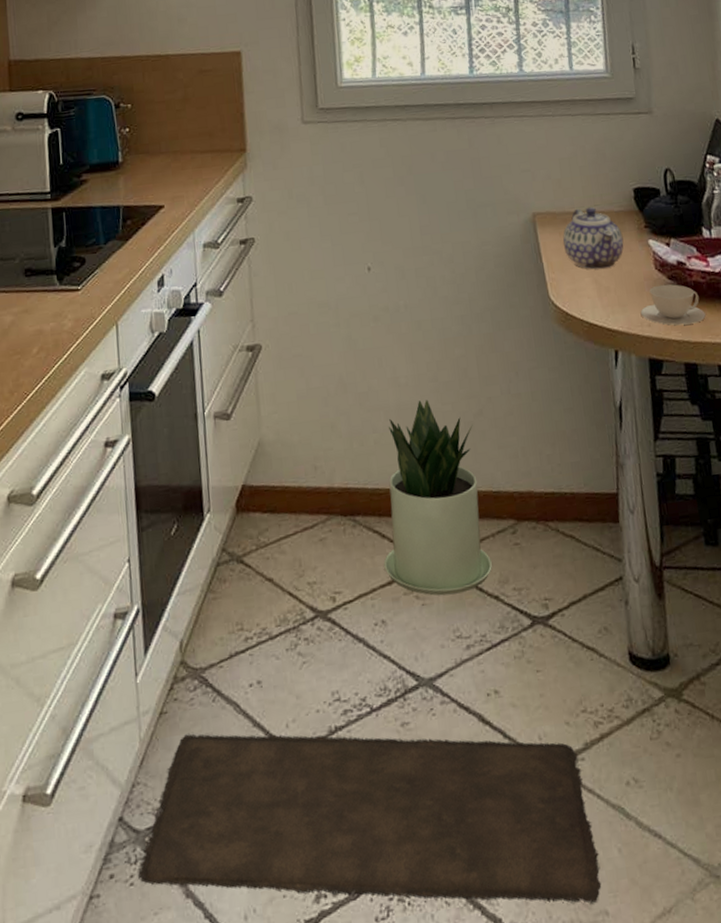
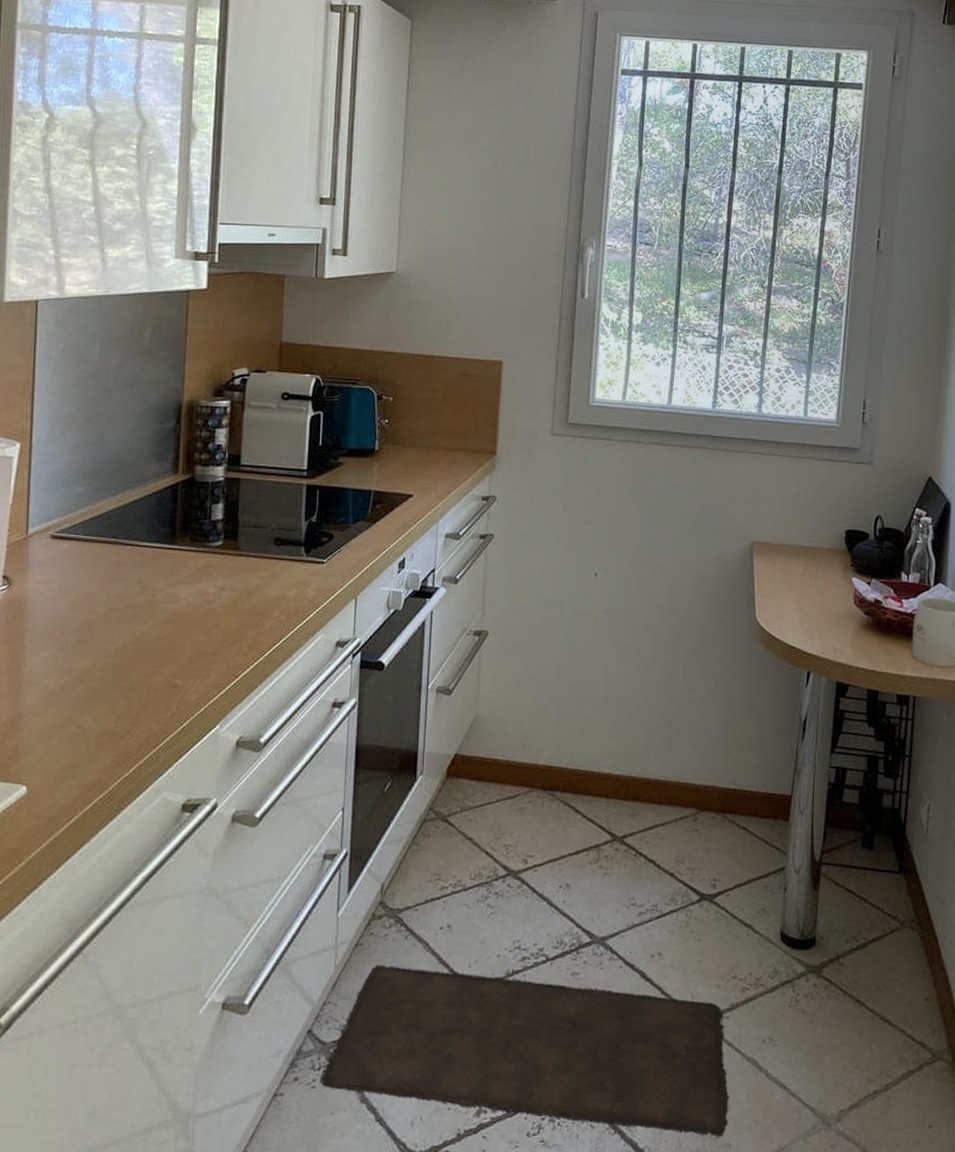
planter: present [383,399,492,596] -> none [574,696,671,868]
teapot: present [562,206,624,270] -> none [775,542,830,598]
teacup: present [640,284,706,326] -> none [835,618,893,656]

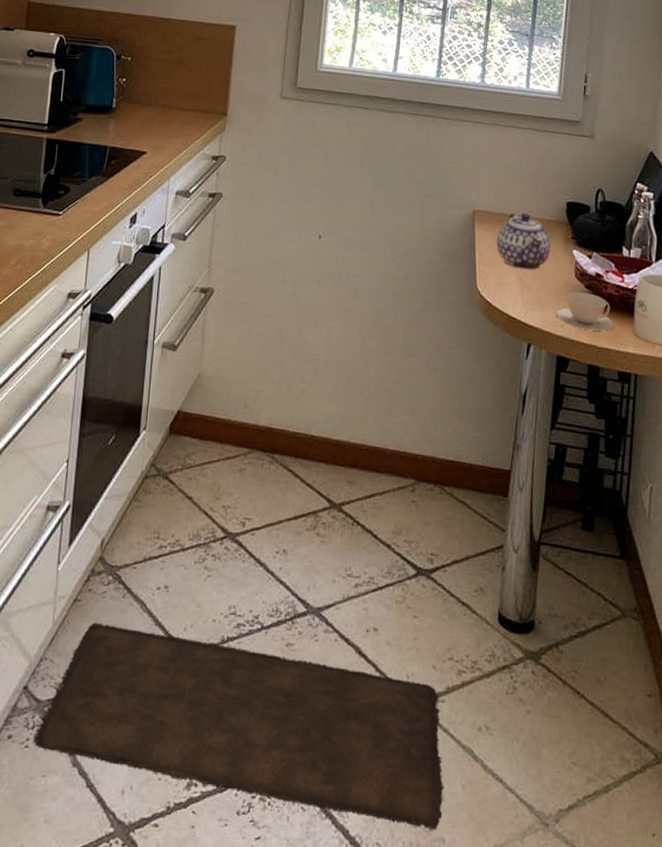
teapot: none [775,542,830,598] -> present [496,212,551,269]
teacup: none [835,618,893,656] -> present [556,291,614,331]

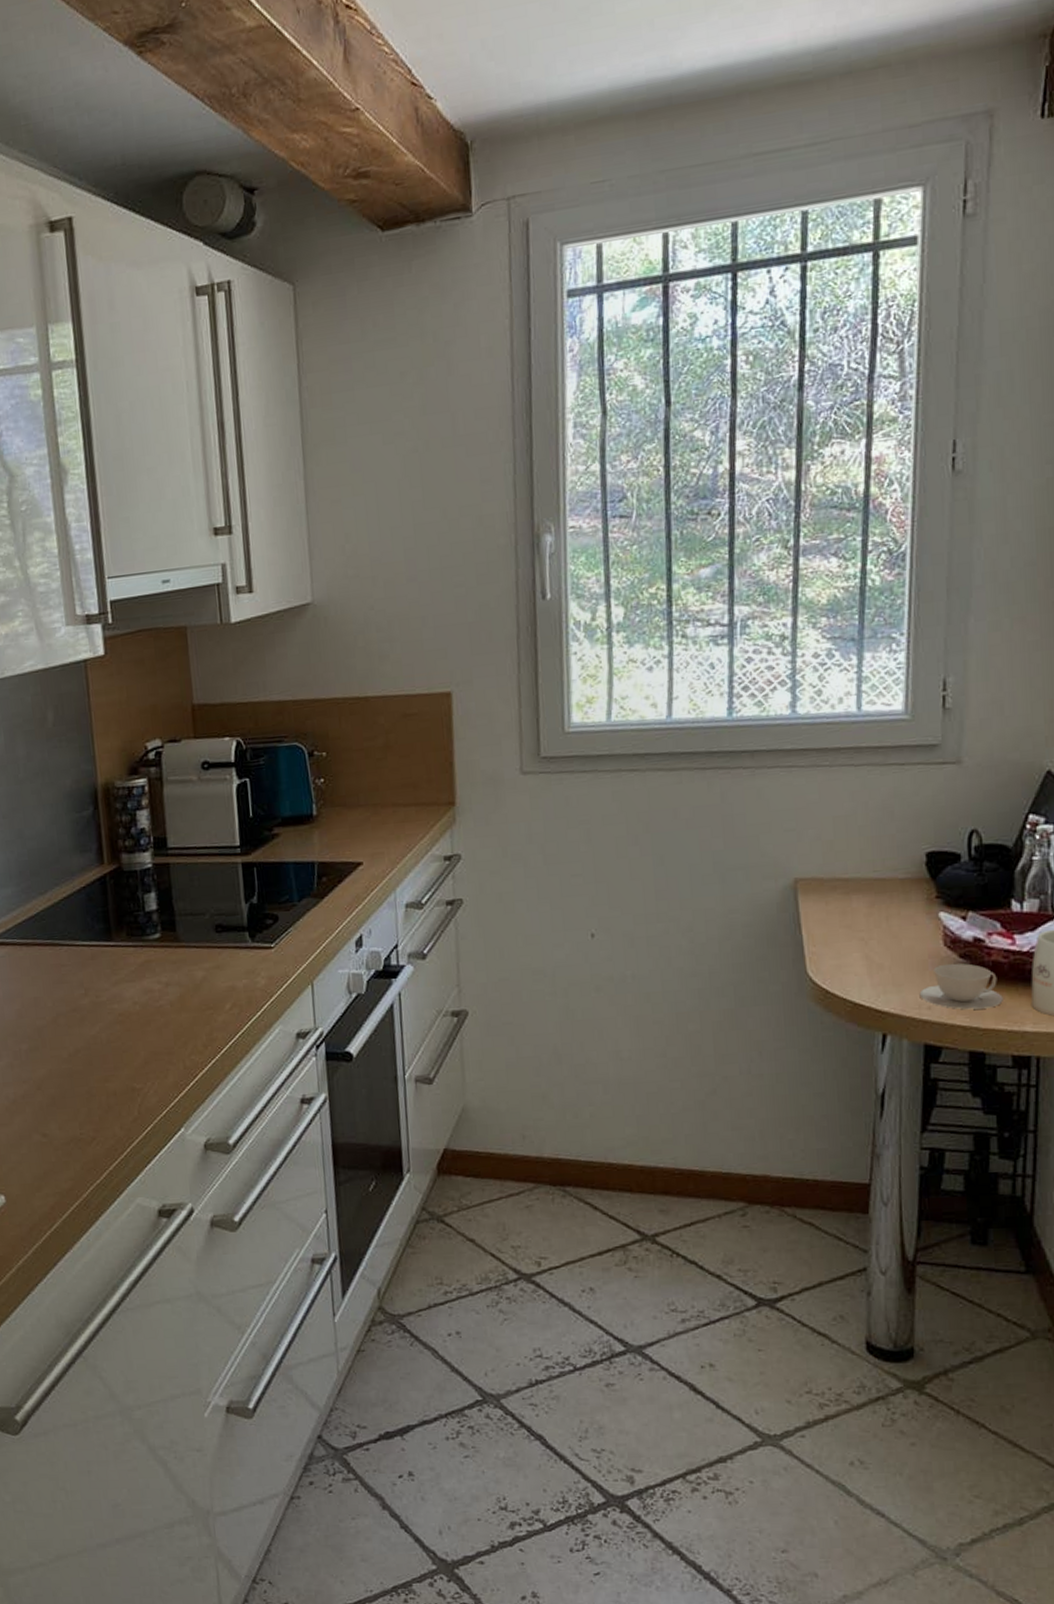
doormat: present [33,621,444,831] -> none [336,1370,813,1566]
teapot: present [496,212,551,269] -> none [829,872,907,944]

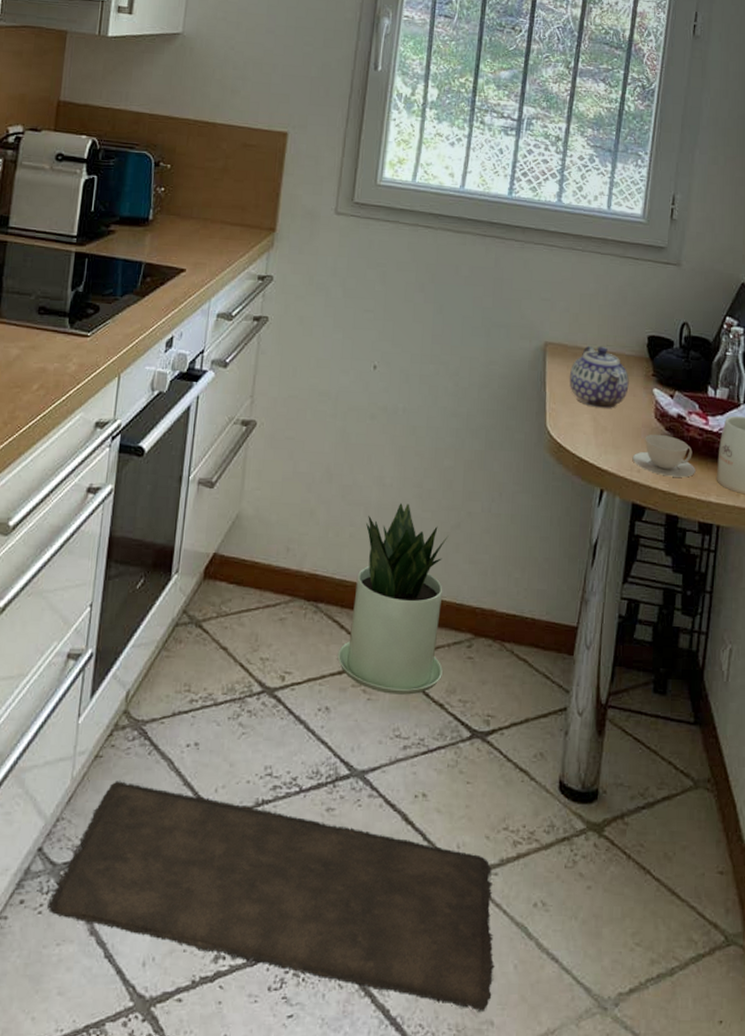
doormat: none [336,1370,813,1566] -> present [47,779,495,1013]
planter: none [594,1075,716,1270] -> present [337,503,449,695]
teapot: none [829,872,907,944] -> present [569,345,629,408]

